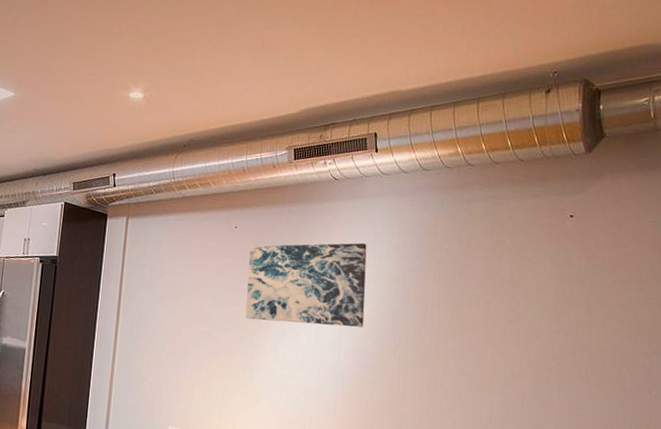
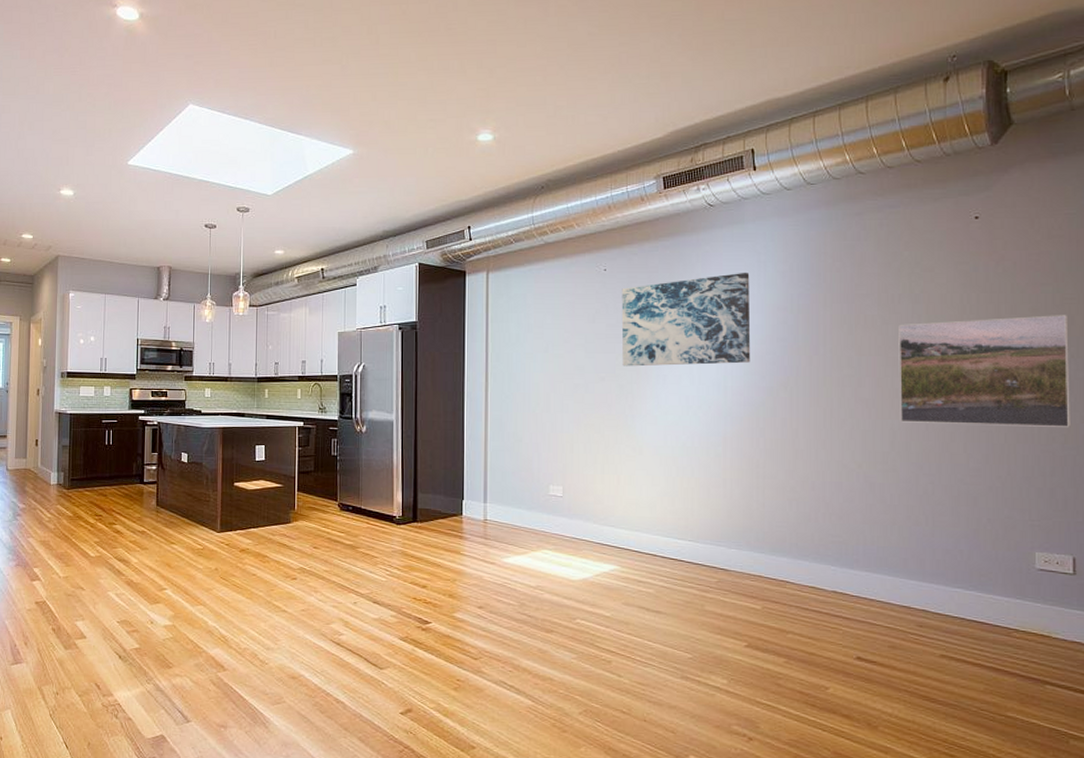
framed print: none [498,306,652,418] -> present [899,315,1070,427]

